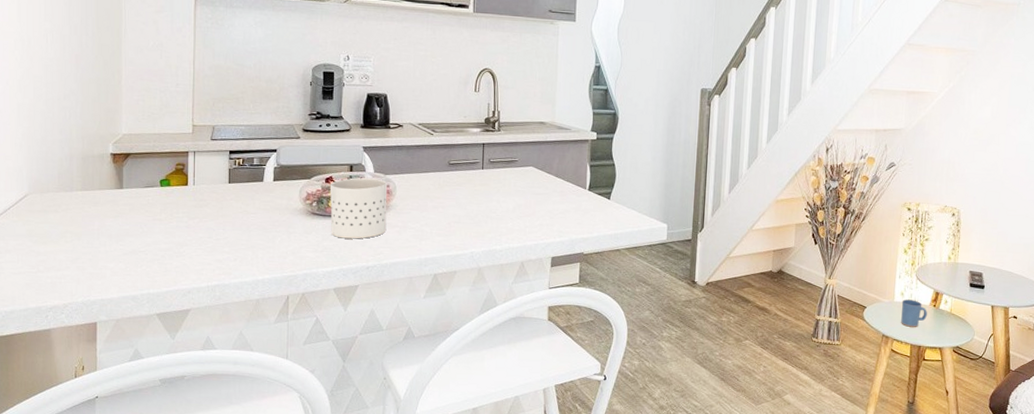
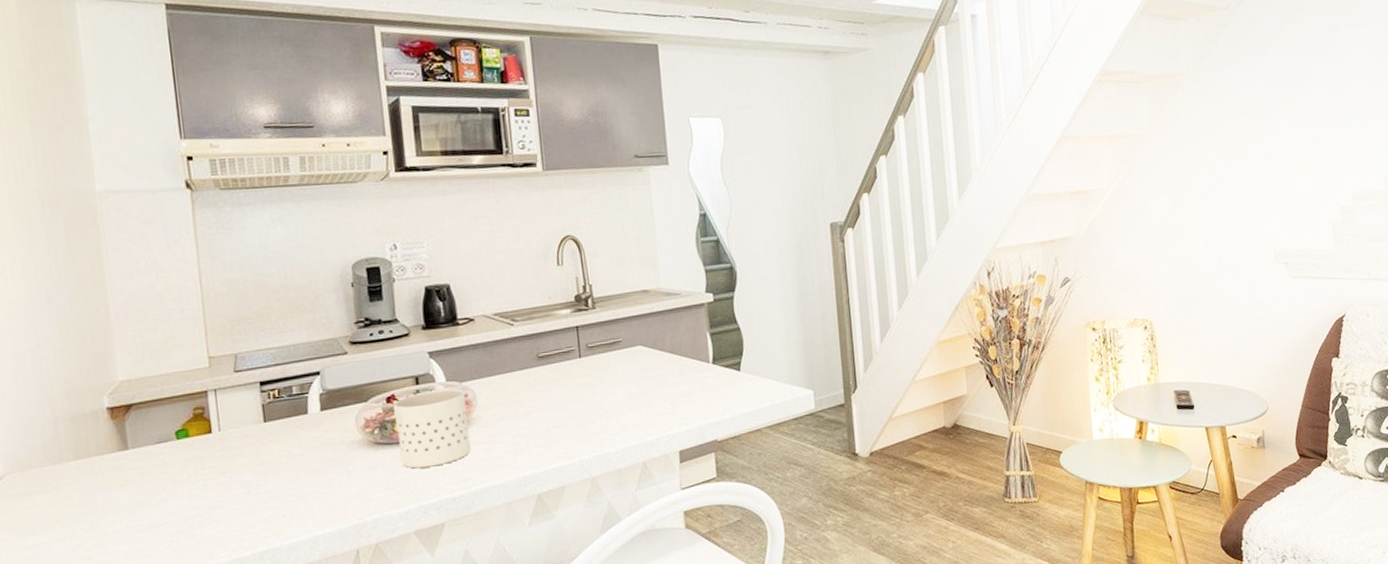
mug: present [901,299,927,327] -> none [1102,434,1134,468]

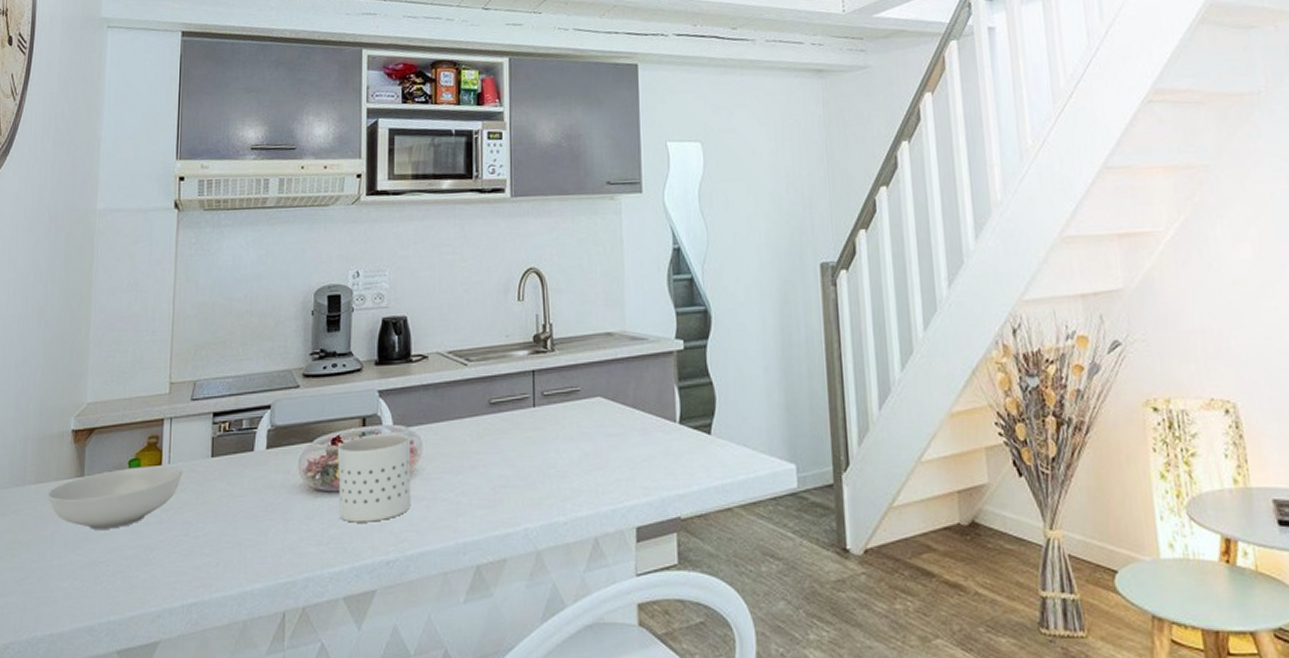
bowl: none [90,433,236,497] -> present [47,465,183,529]

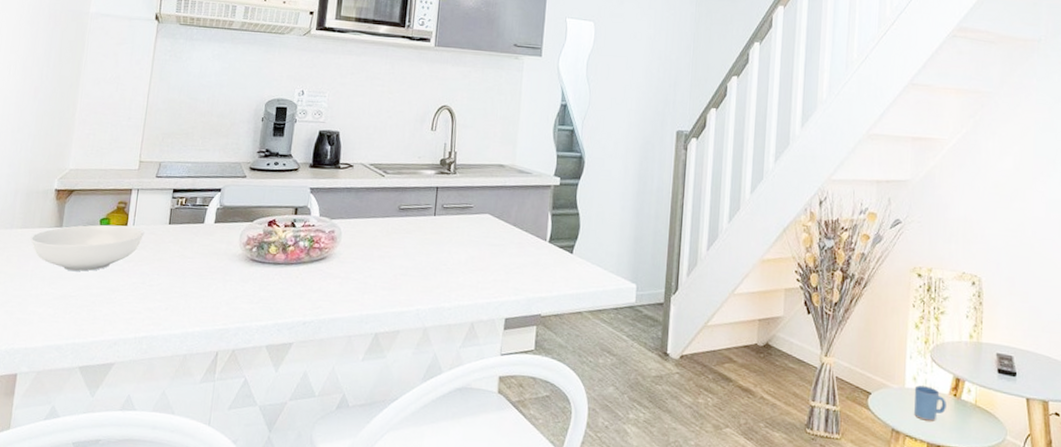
mug: present [337,433,411,523] -> none [269,221,332,291]
mug: none [1172,554,1219,600] -> present [914,385,946,421]

